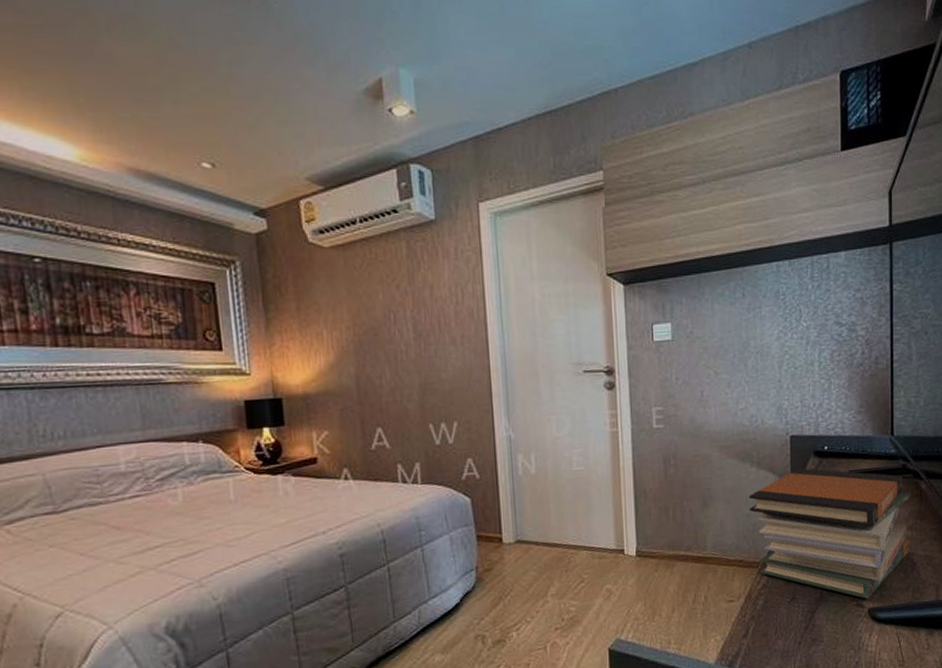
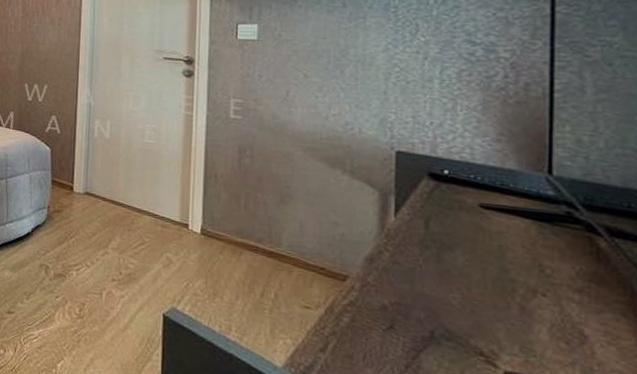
book stack: present [748,468,910,600] -> none [336,187,580,360]

